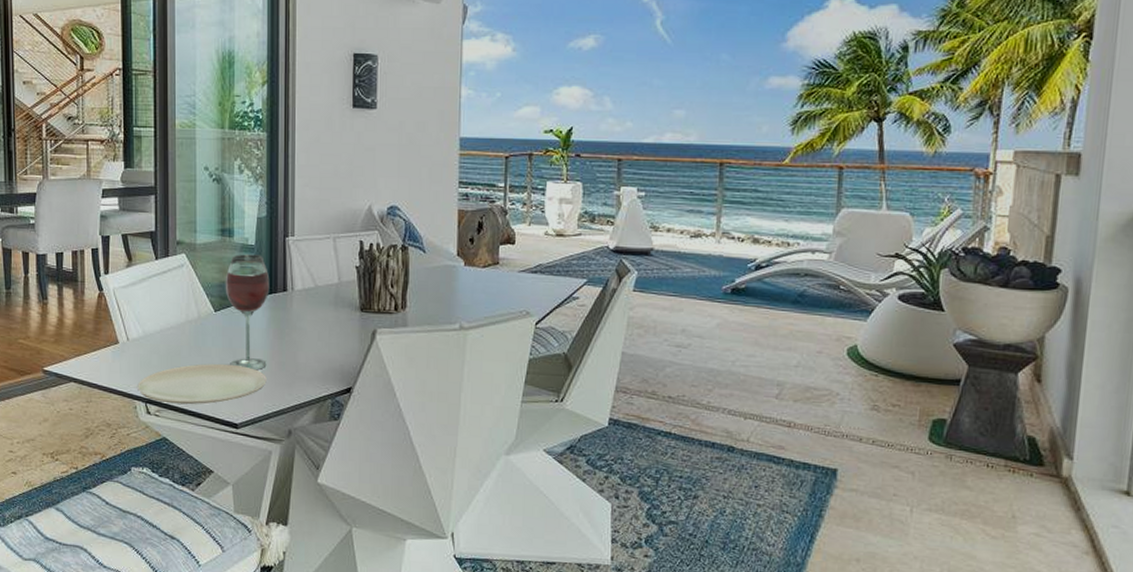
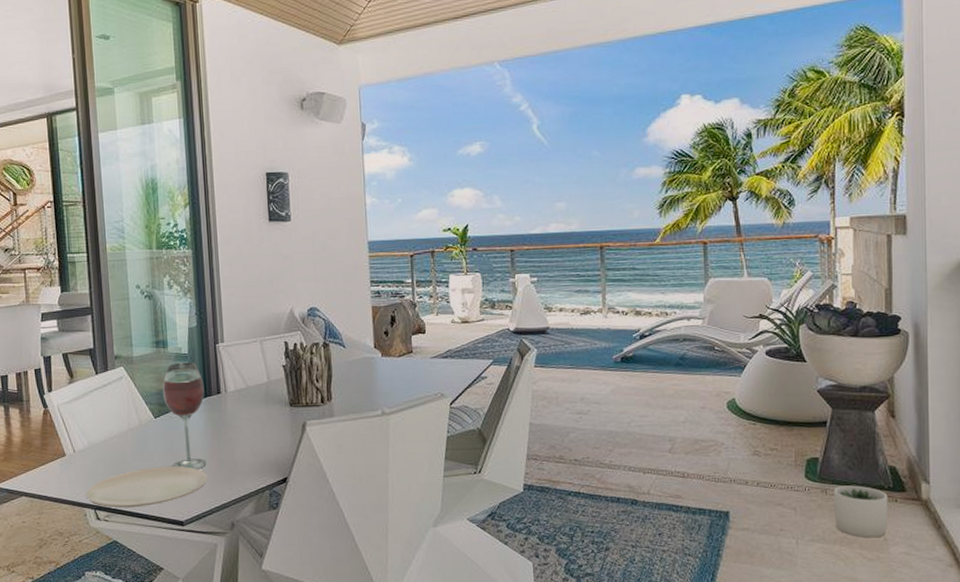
planter: none [957,452,1023,514] -> present [834,485,888,538]

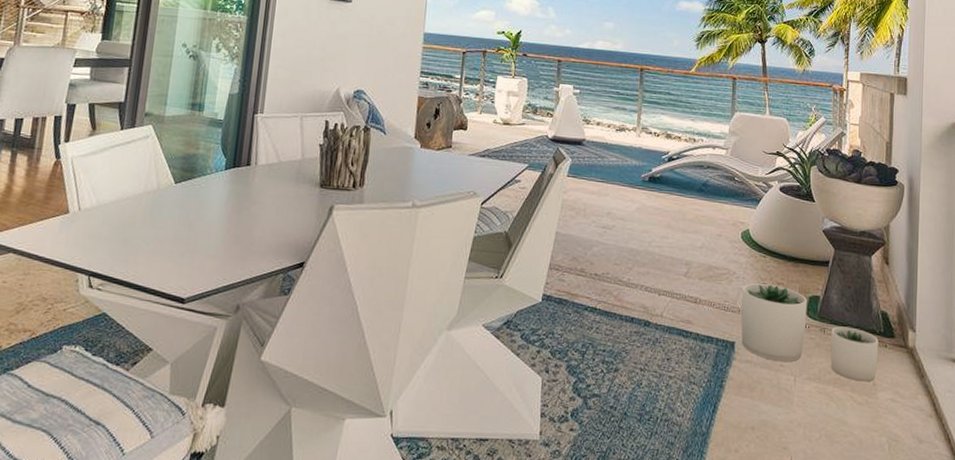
plate: present [86,466,208,508] -> none [82,236,220,278]
wineglass: present [162,362,207,470] -> none [184,128,235,244]
planter: none [733,451,805,527] -> present [741,283,807,362]

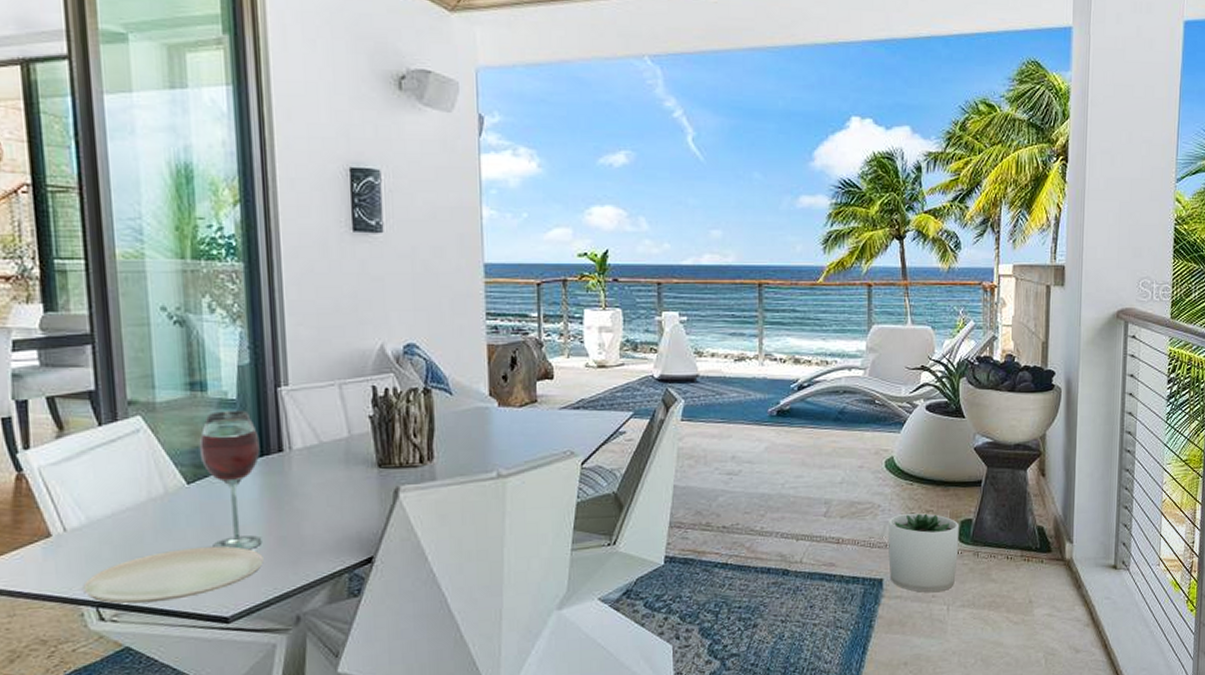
plate: none [82,236,220,278] -> present [83,546,264,604]
wineglass: none [184,128,235,244] -> present [199,410,262,550]
planter: present [830,326,879,382] -> none [984,547,1035,601]

